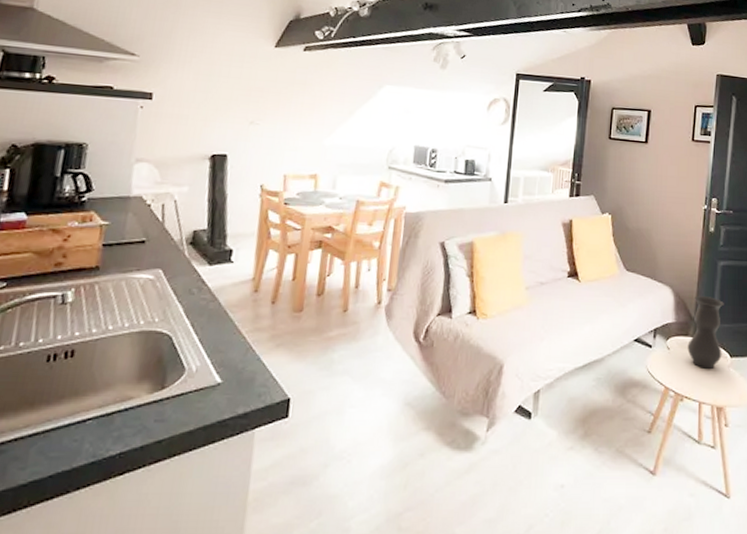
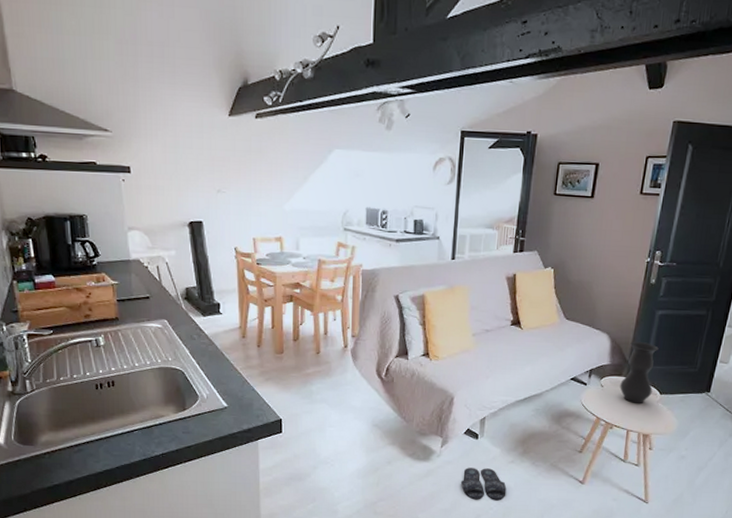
slippers: none [509,458,565,504] -> present [460,468,507,501]

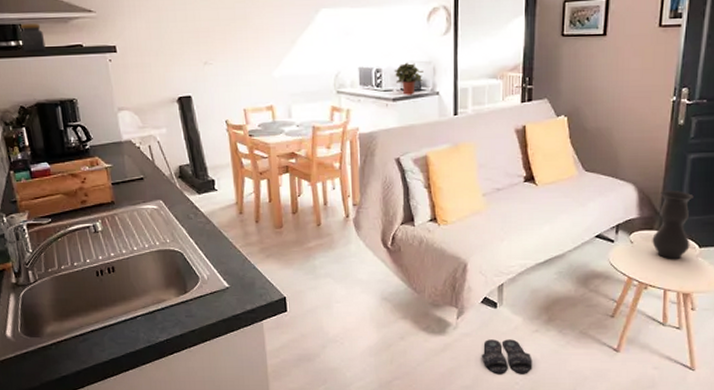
jar: none [32,137,58,166] -> present [19,24,46,53]
potted plant: none [398,206,427,238] -> present [393,62,424,95]

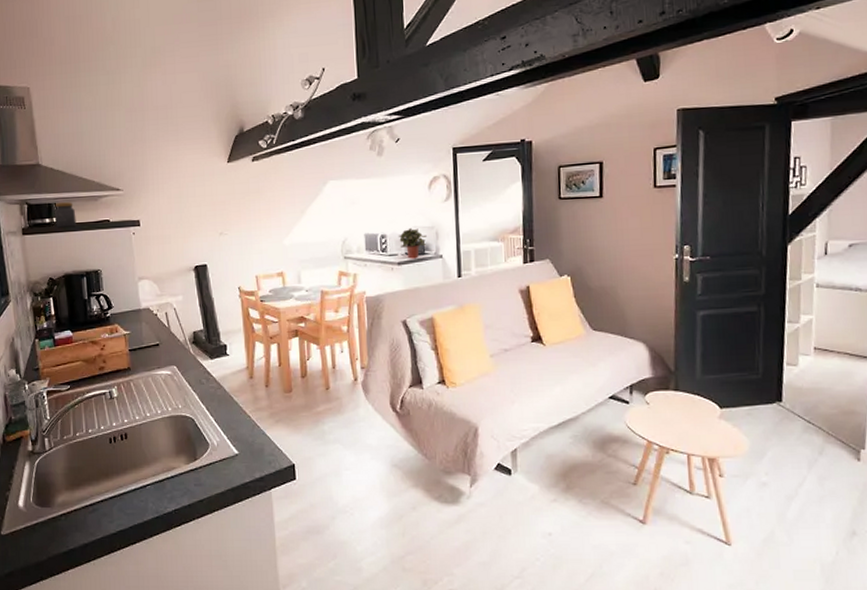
slippers: present [481,339,533,375] -> none [497,509,553,549]
vase: present [652,190,694,260] -> none [669,348,710,422]

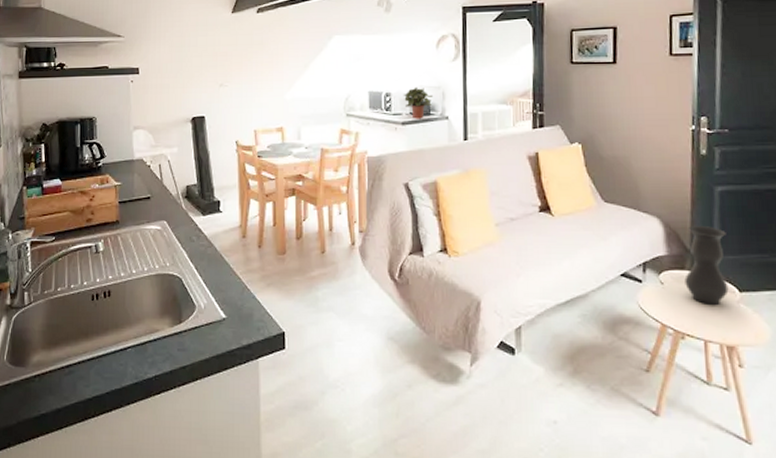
jar: present [54,202,77,229] -> none [52,47,75,73]
vase: none [669,348,710,422] -> present [684,225,729,306]

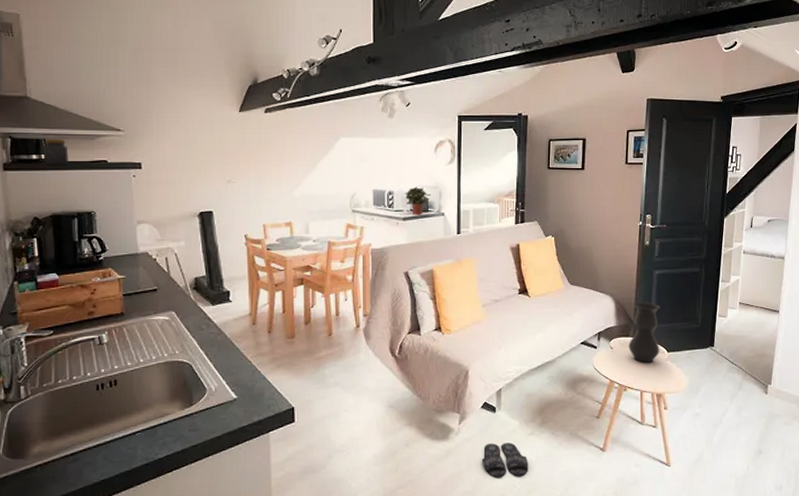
jar: none [52,47,75,73] -> present [43,139,69,166]
slippers: none [498,393,559,439] -> present [481,442,529,478]

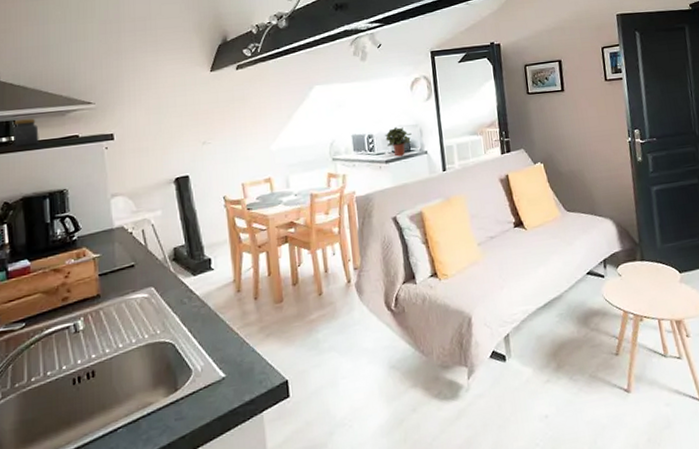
slippers: present [481,442,529,478] -> none [497,394,550,438]
vase: present [628,301,660,364] -> none [635,221,672,288]

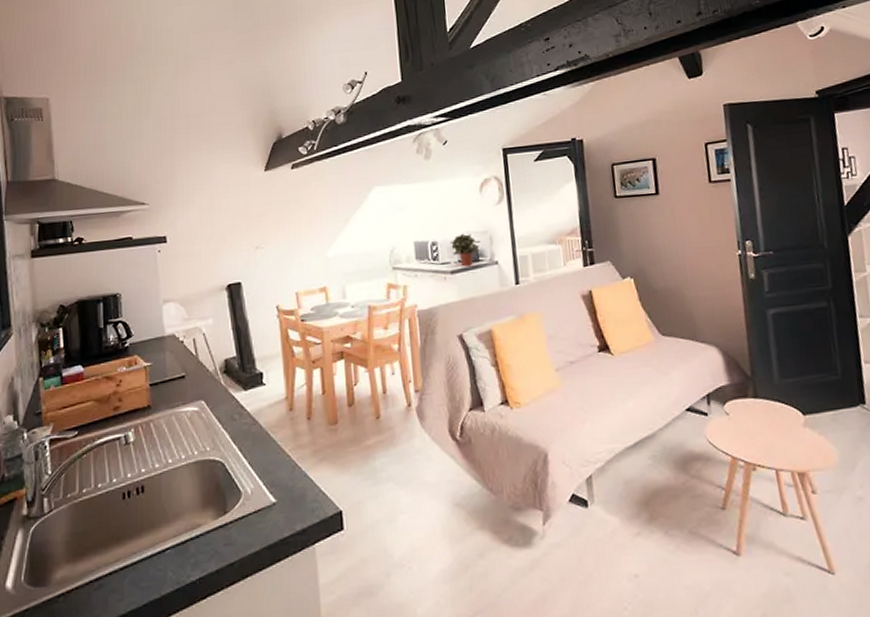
jar: present [12,118,39,148] -> none [69,219,94,249]

